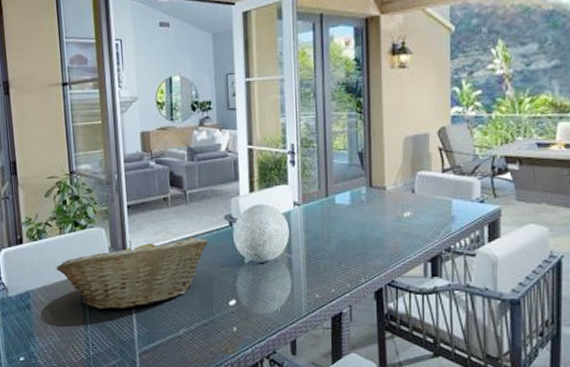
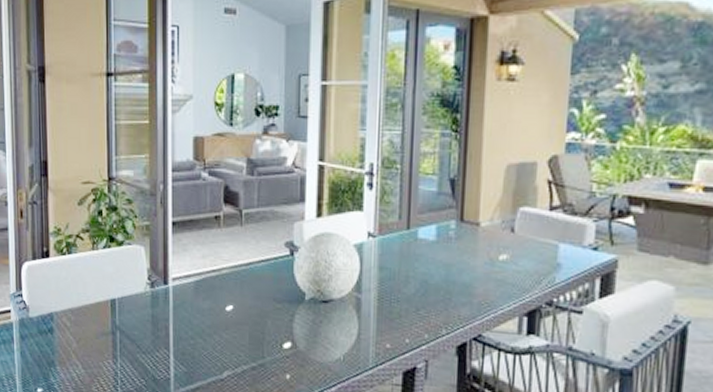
fruit basket: present [56,238,208,309] -> none [85,263,263,343]

